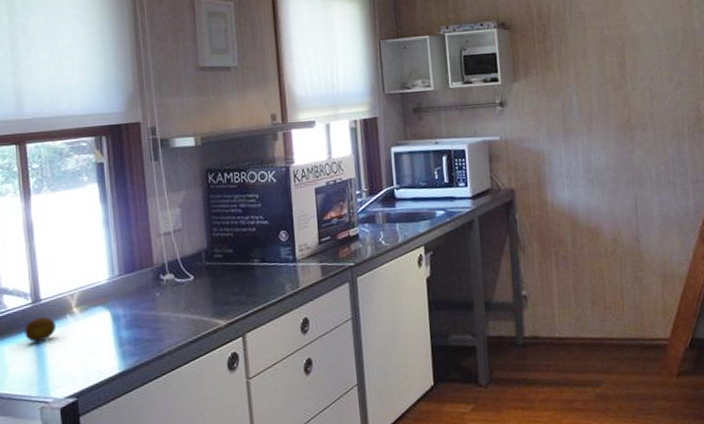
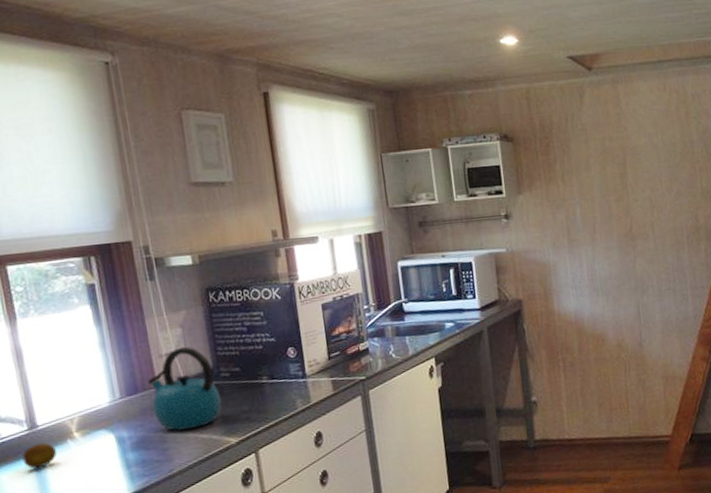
kettle: none [145,227,214,310] -> present [147,347,222,431]

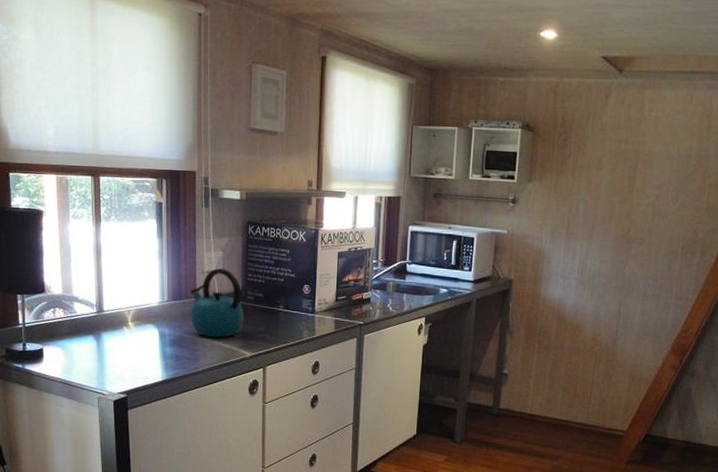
fruit: present [22,442,57,469] -> none [89,325,114,345]

